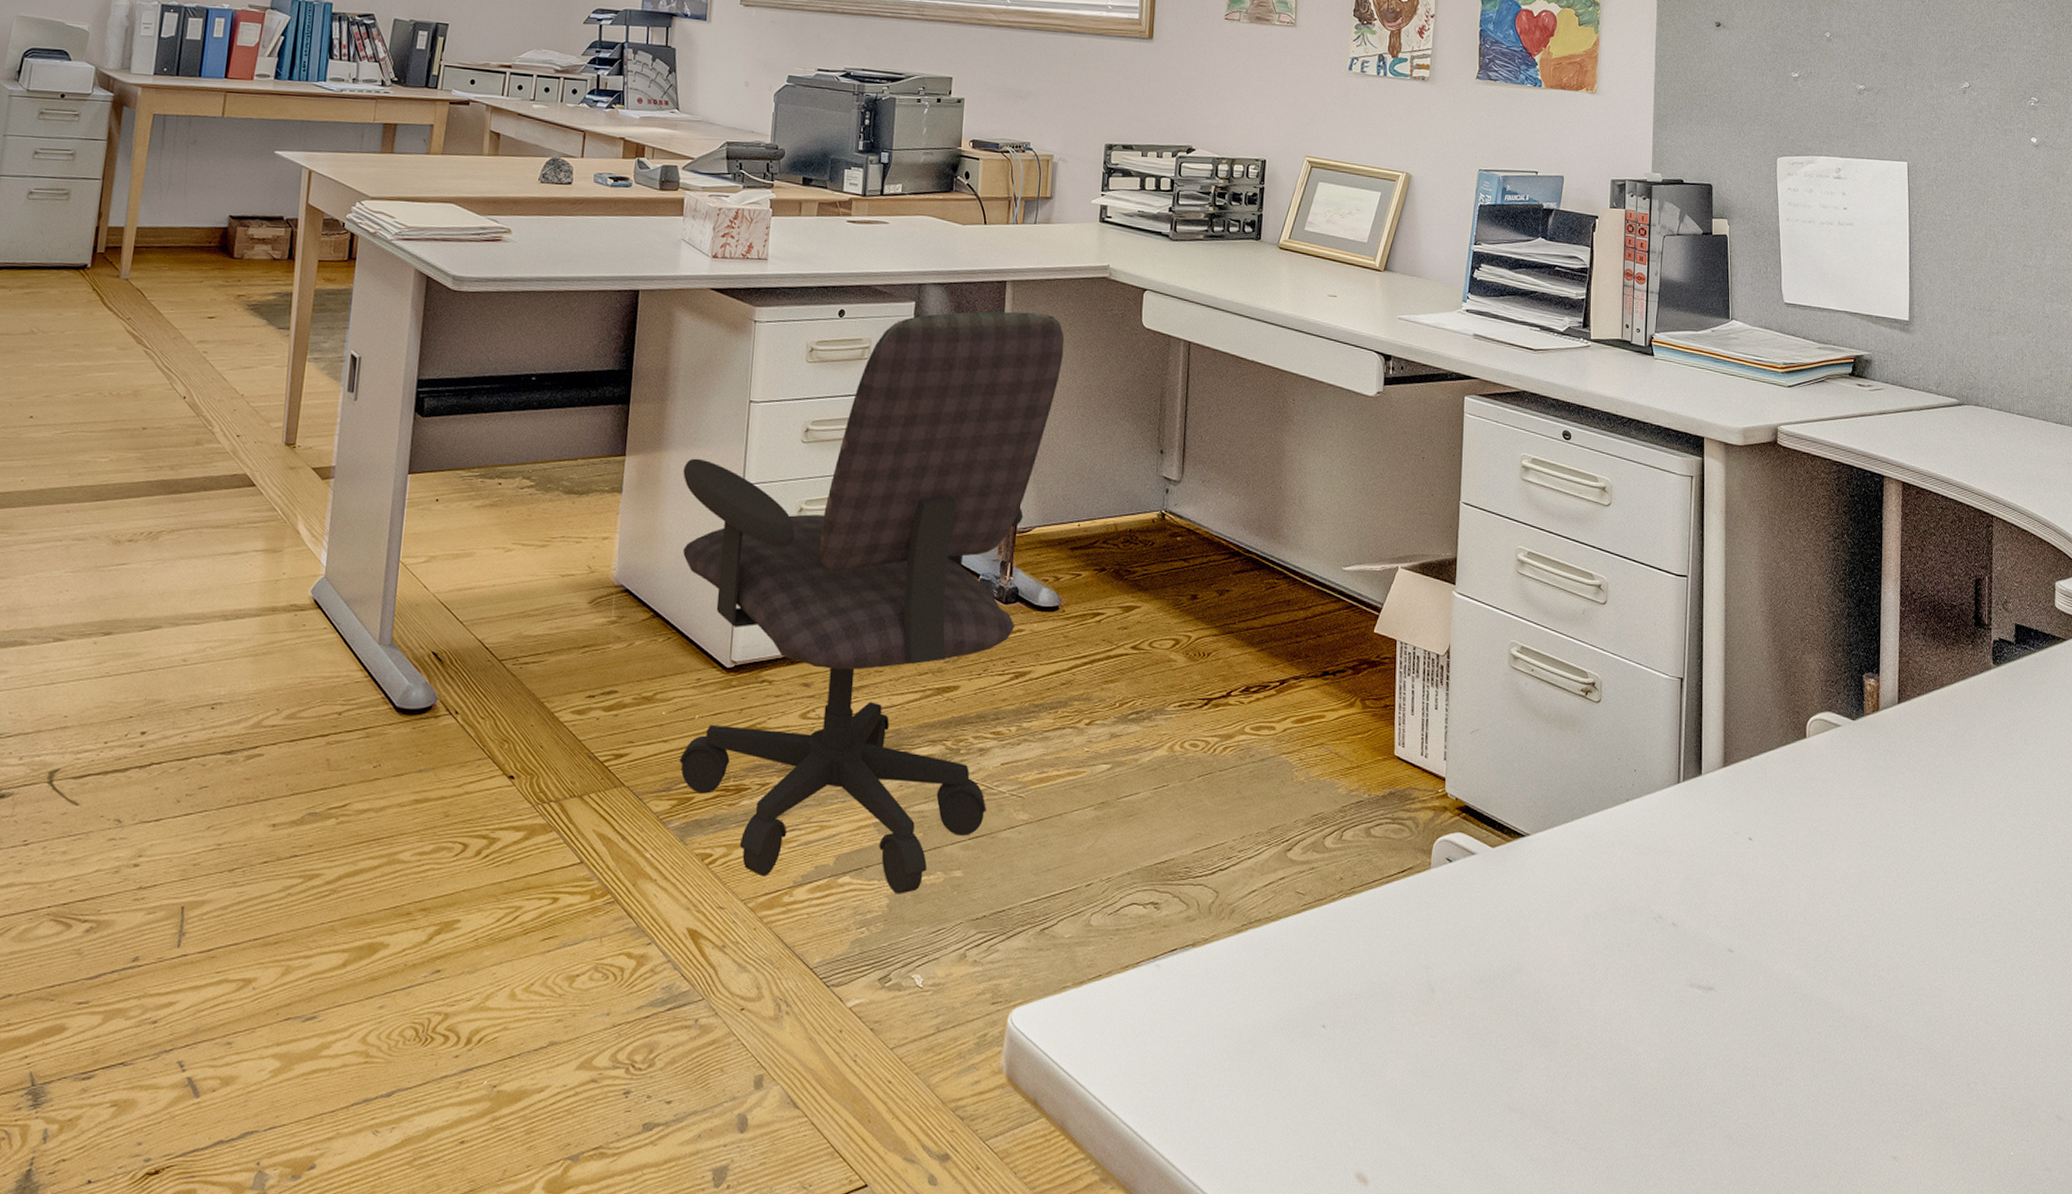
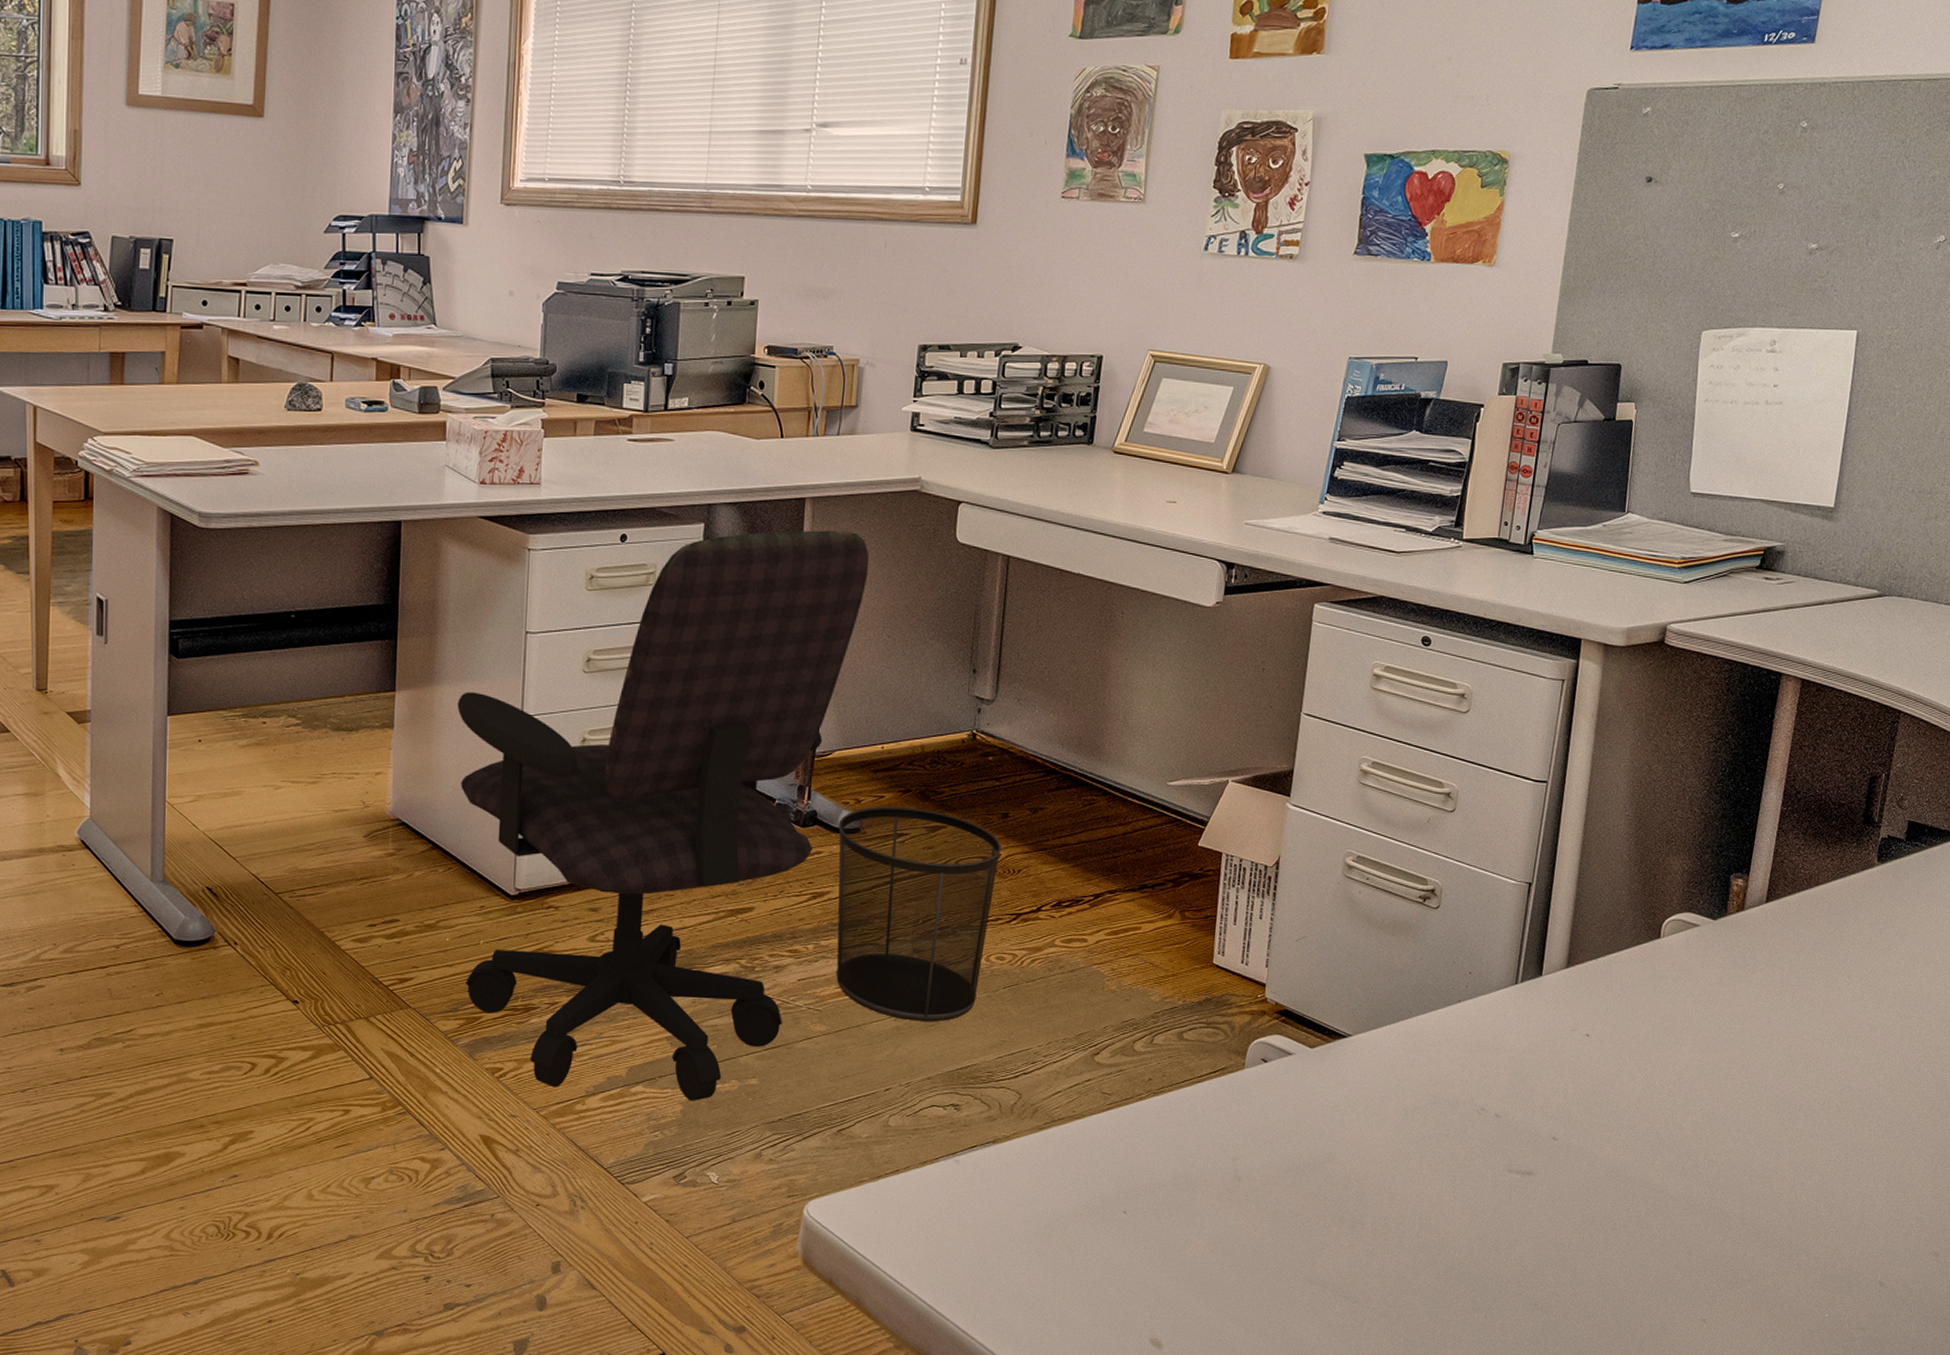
waste bin: none [1038,584,1193,811] -> present [836,806,1002,1021]

